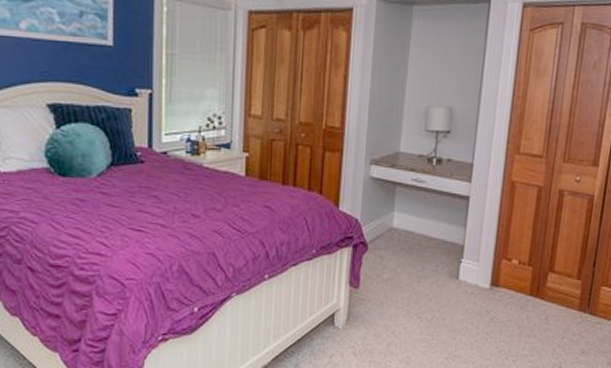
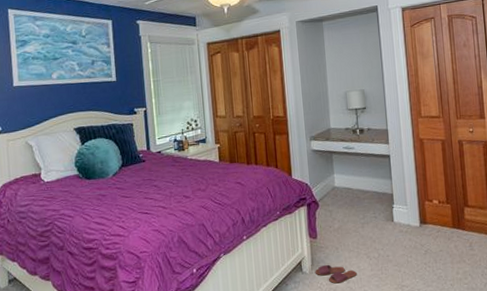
slippers: none [350,320,402,345] -> present [315,264,357,284]

